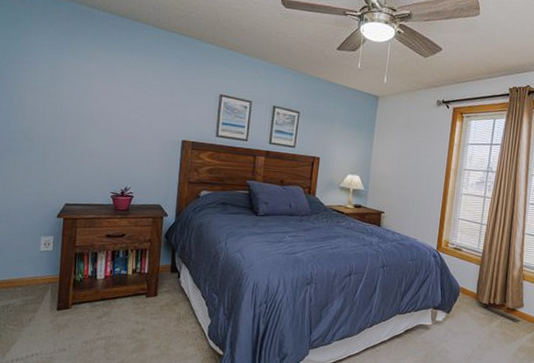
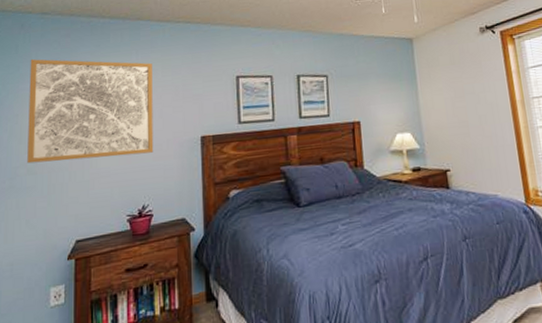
wall art: none [24,35,145,145] -> present [27,59,154,164]

